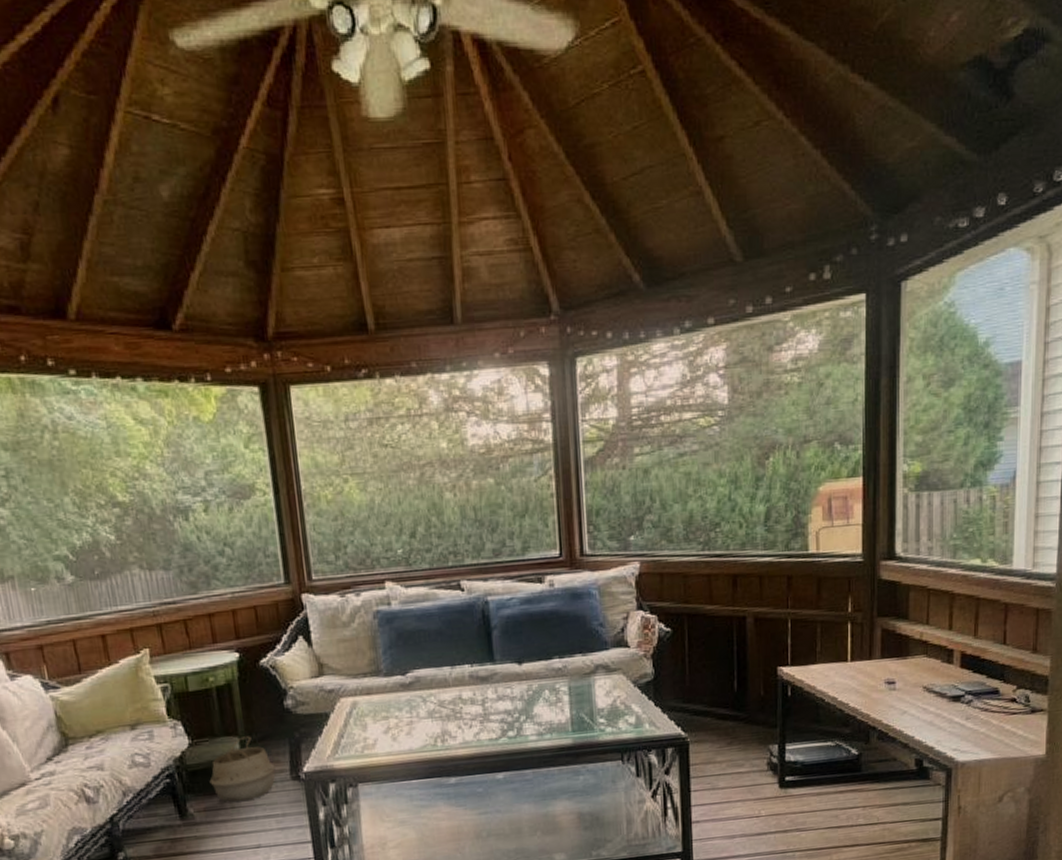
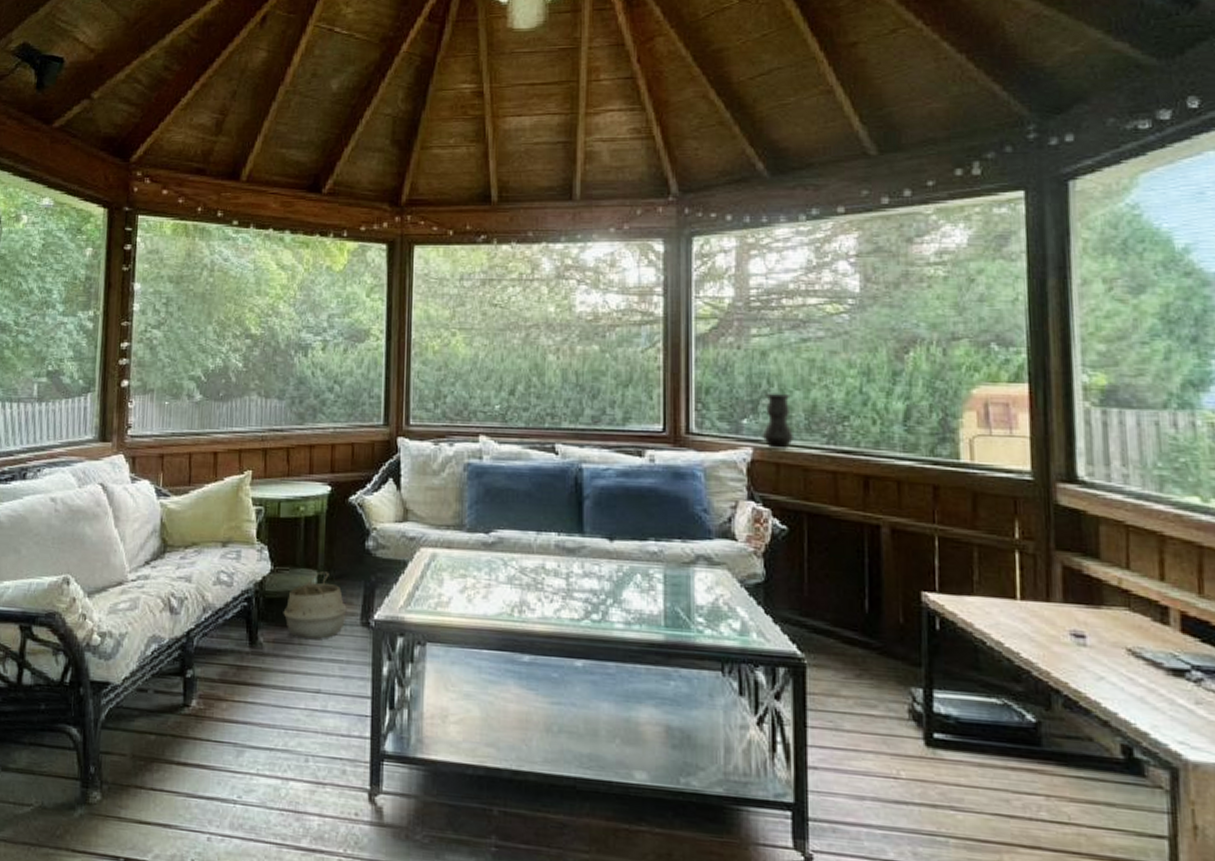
vase: none [647,508,674,561] -> present [762,393,793,450]

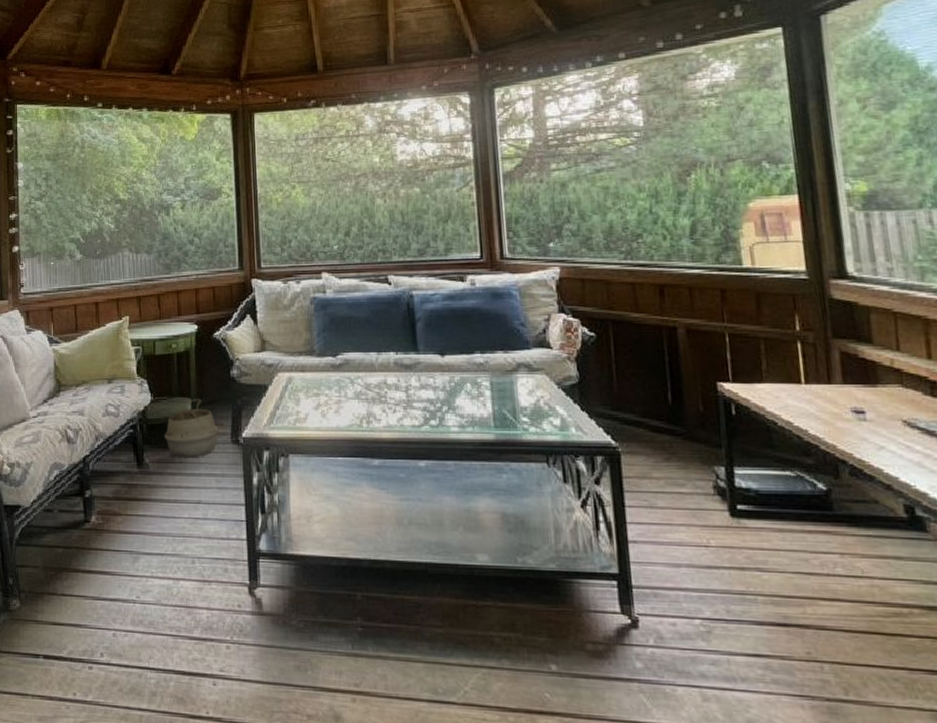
vase: present [762,393,793,450] -> none [566,218,595,267]

